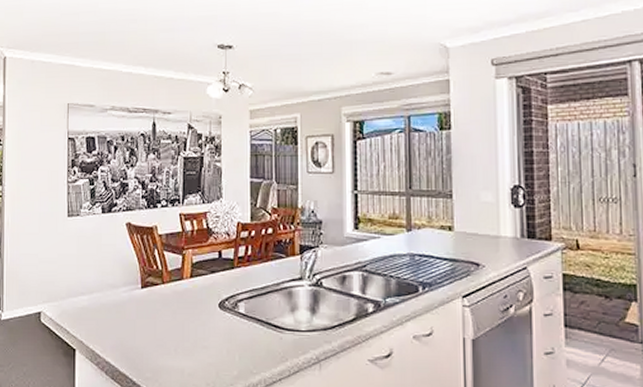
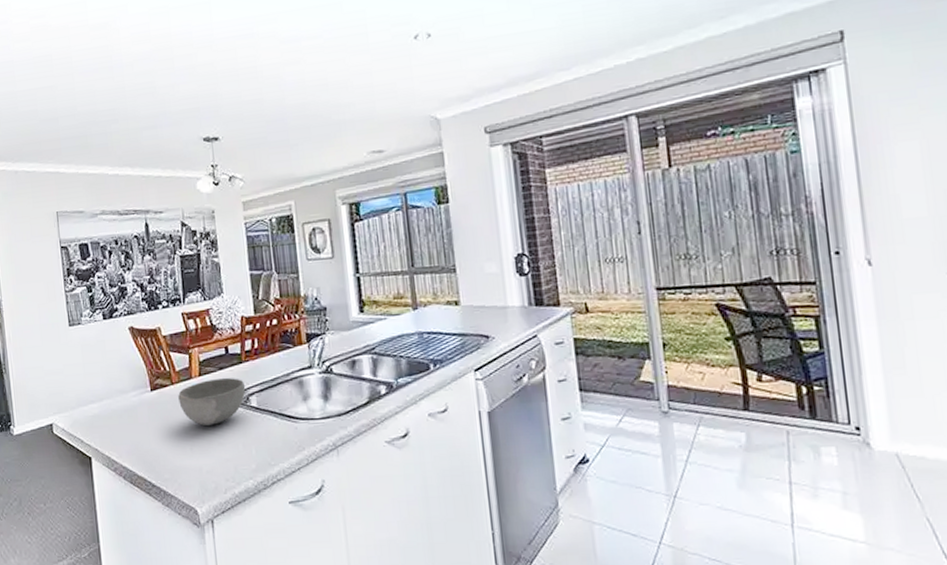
bowl: none [168,282,235,329] -> present [178,378,246,427]

